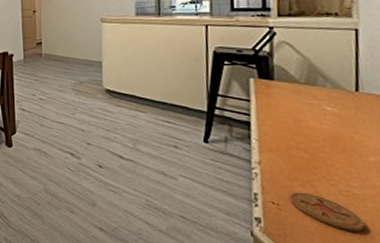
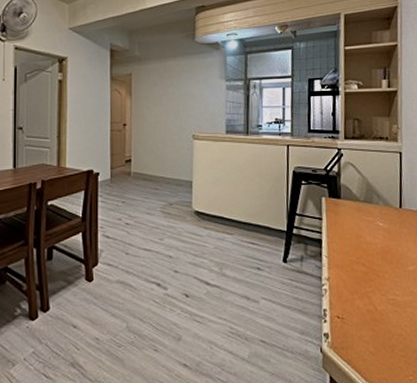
coaster: present [289,192,366,231] -> none [351,304,406,336]

